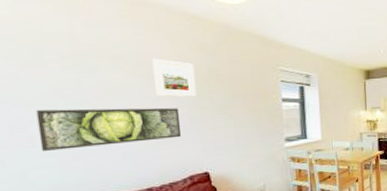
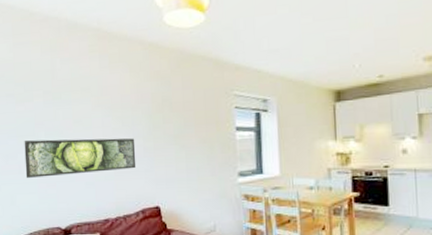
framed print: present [152,58,197,97] -> none [114,89,151,127]

